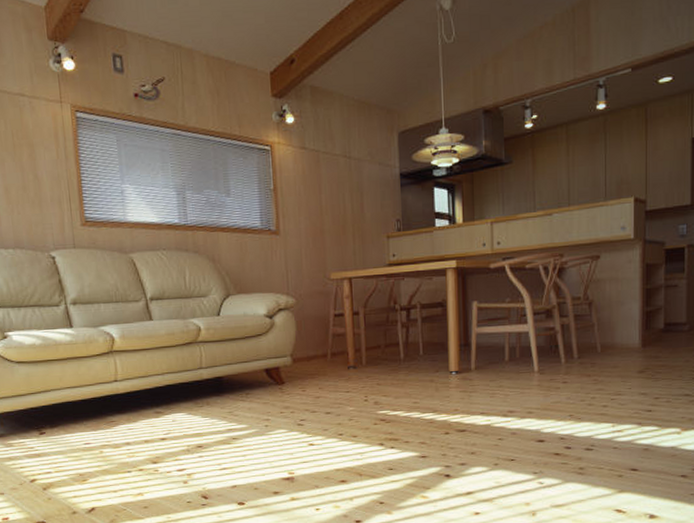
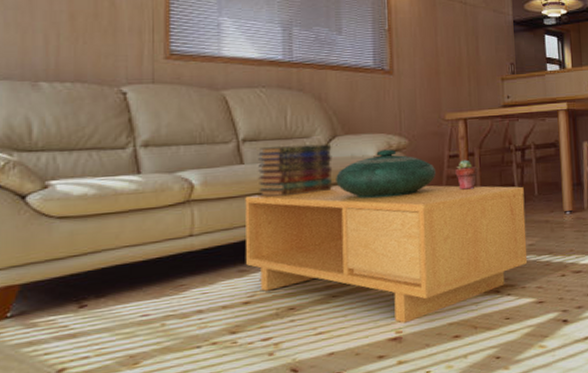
coffee table: none [156,341,412,466] -> present [245,185,528,323]
book stack: none [164,302,229,350] -> present [258,144,333,197]
decorative bowl: none [231,308,322,354] -> present [336,149,436,199]
potted succulent: none [340,318,362,348] -> present [455,159,477,190]

